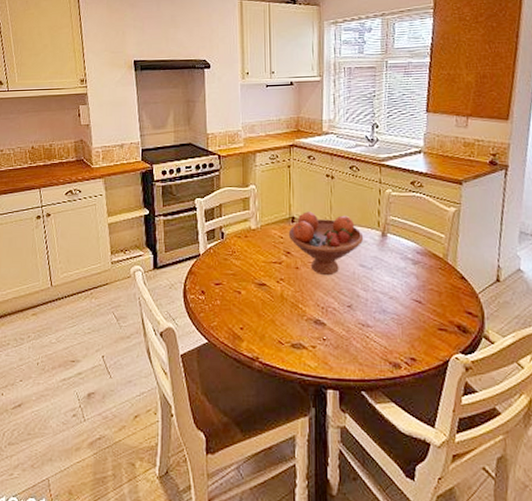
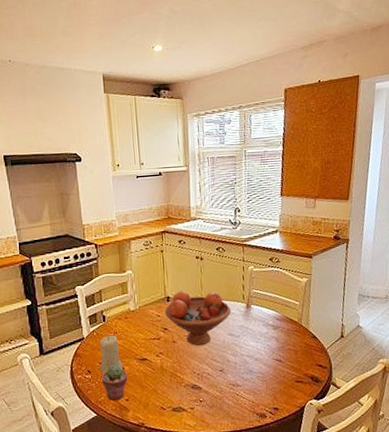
candle: none [215,254,240,296] -> present [99,335,123,374]
potted succulent: none [215,287,244,328] -> present [101,364,128,402]

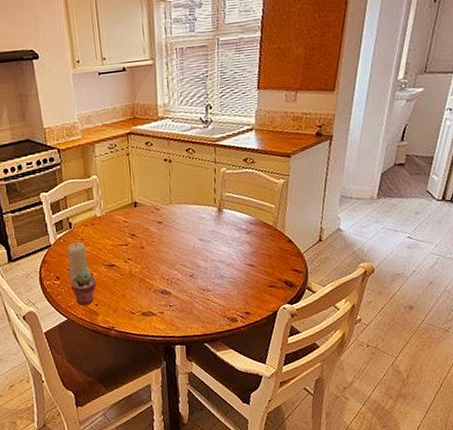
fruit bowl: present [164,291,231,346] -> none [132,195,202,252]

